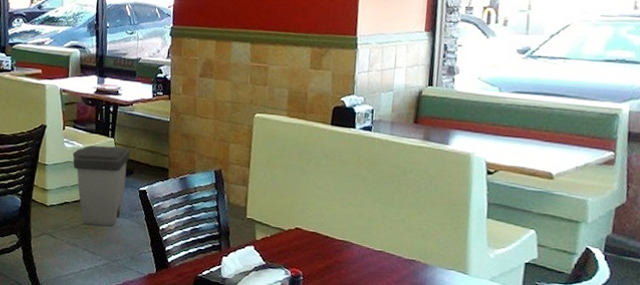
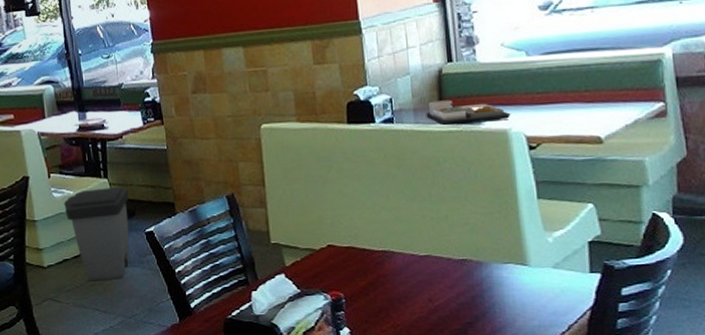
food tray: none [401,118,476,144] -> present [426,100,511,126]

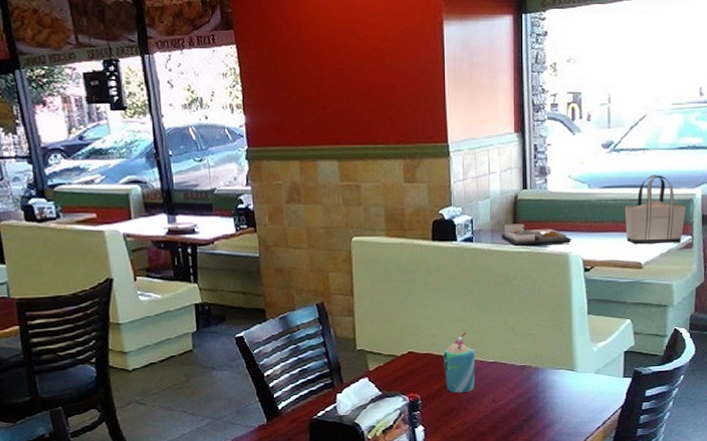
trash can: present [64,186,130,282] -> none [150,291,220,385]
milkshake: none [367,223,406,292] -> present [443,332,476,394]
shopping bag: none [573,34,654,116] -> present [624,175,686,245]

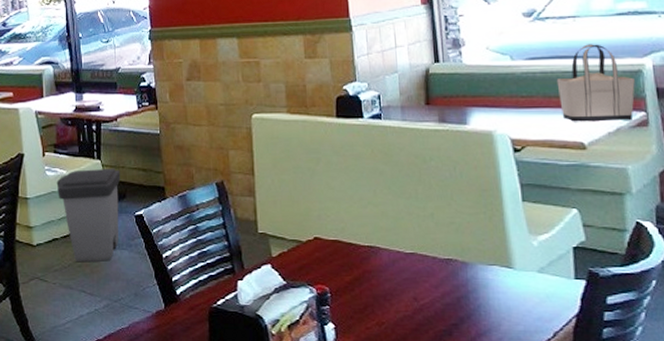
trash can: none [150,291,220,385] -> present [56,168,121,263]
milkshake: present [443,332,476,394] -> none [353,218,392,288]
food tray: present [501,223,572,247] -> none [413,99,496,125]

